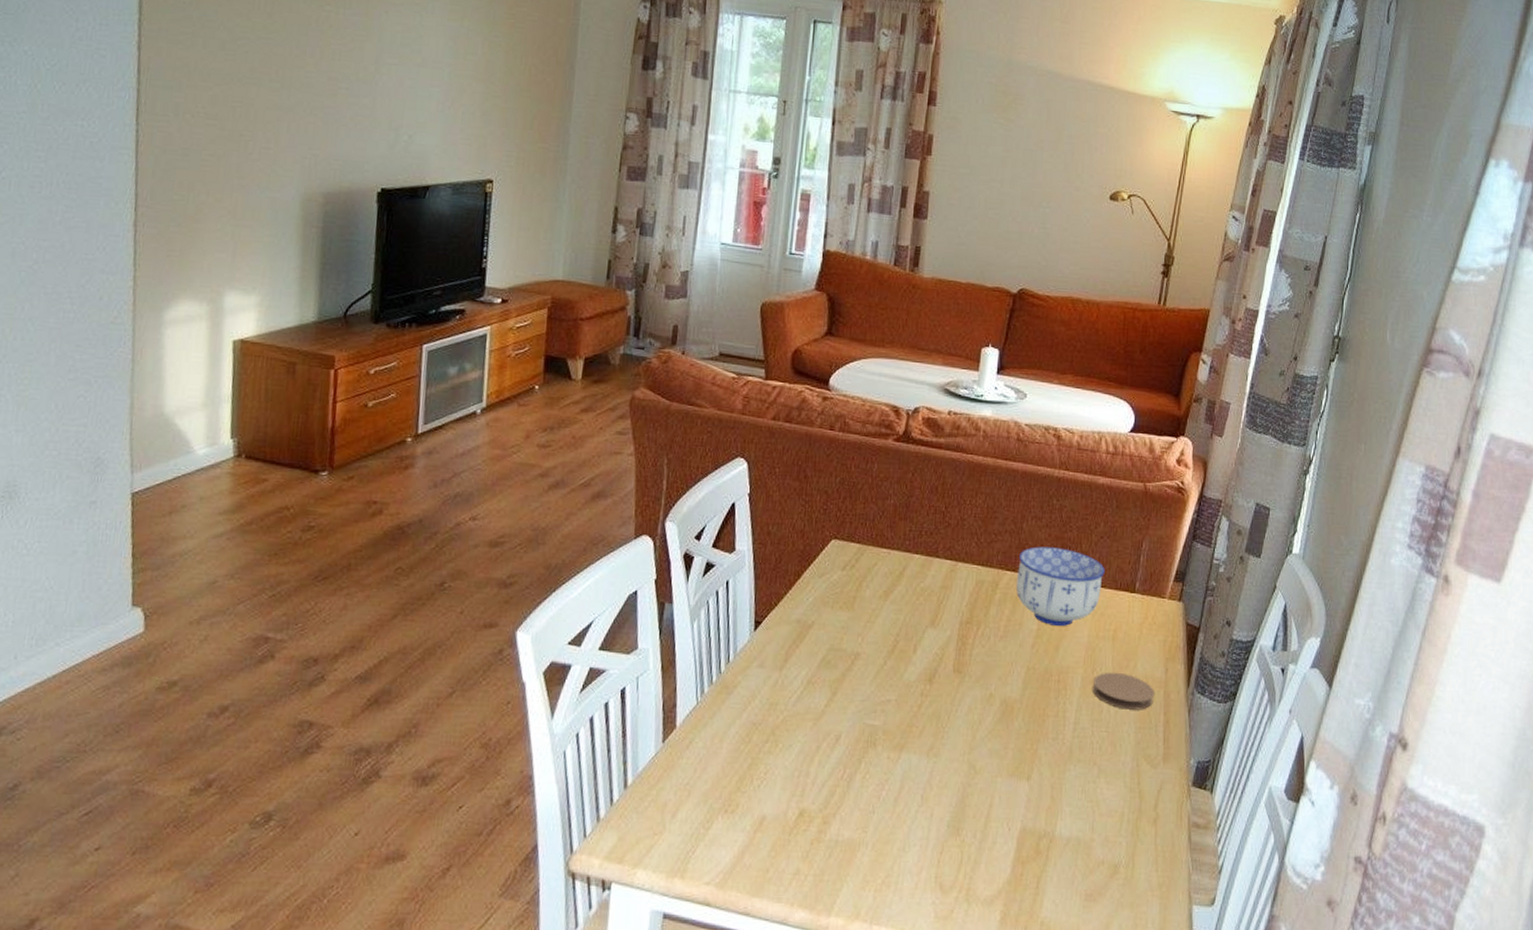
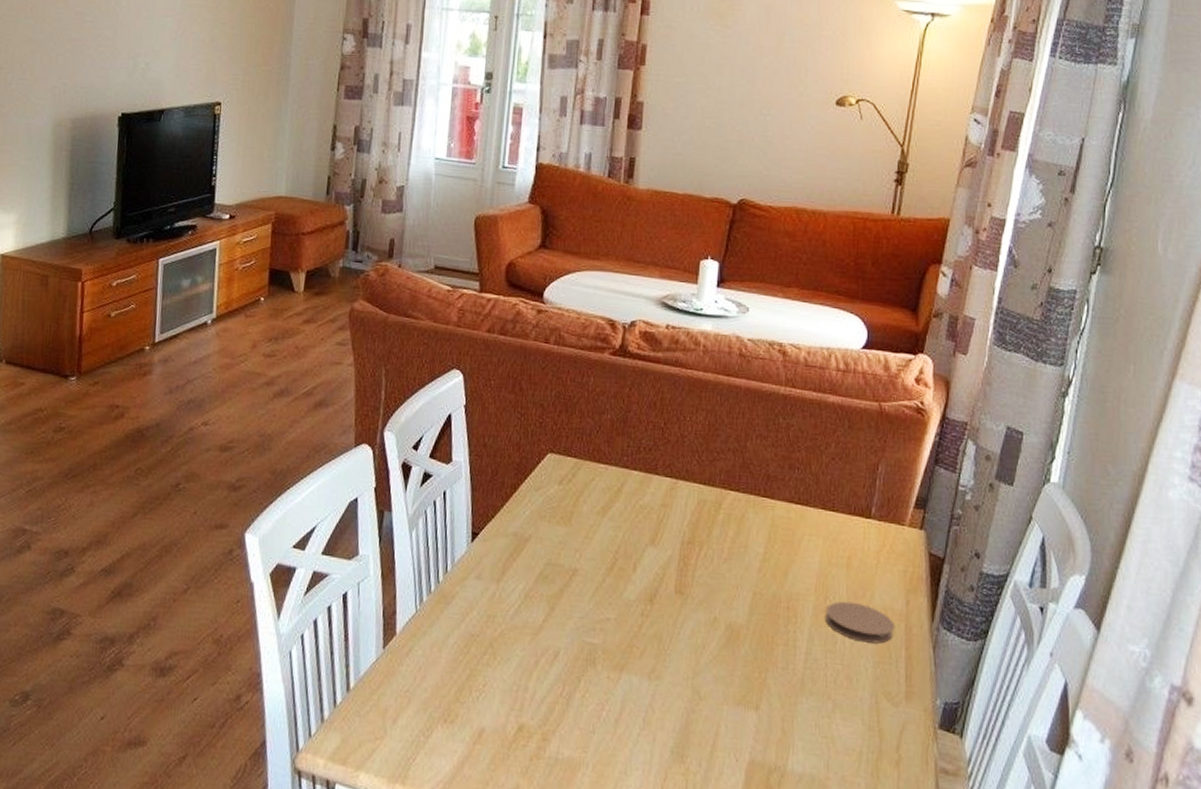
bowl: present [1015,546,1105,626] -> none [740,466,837,551]

